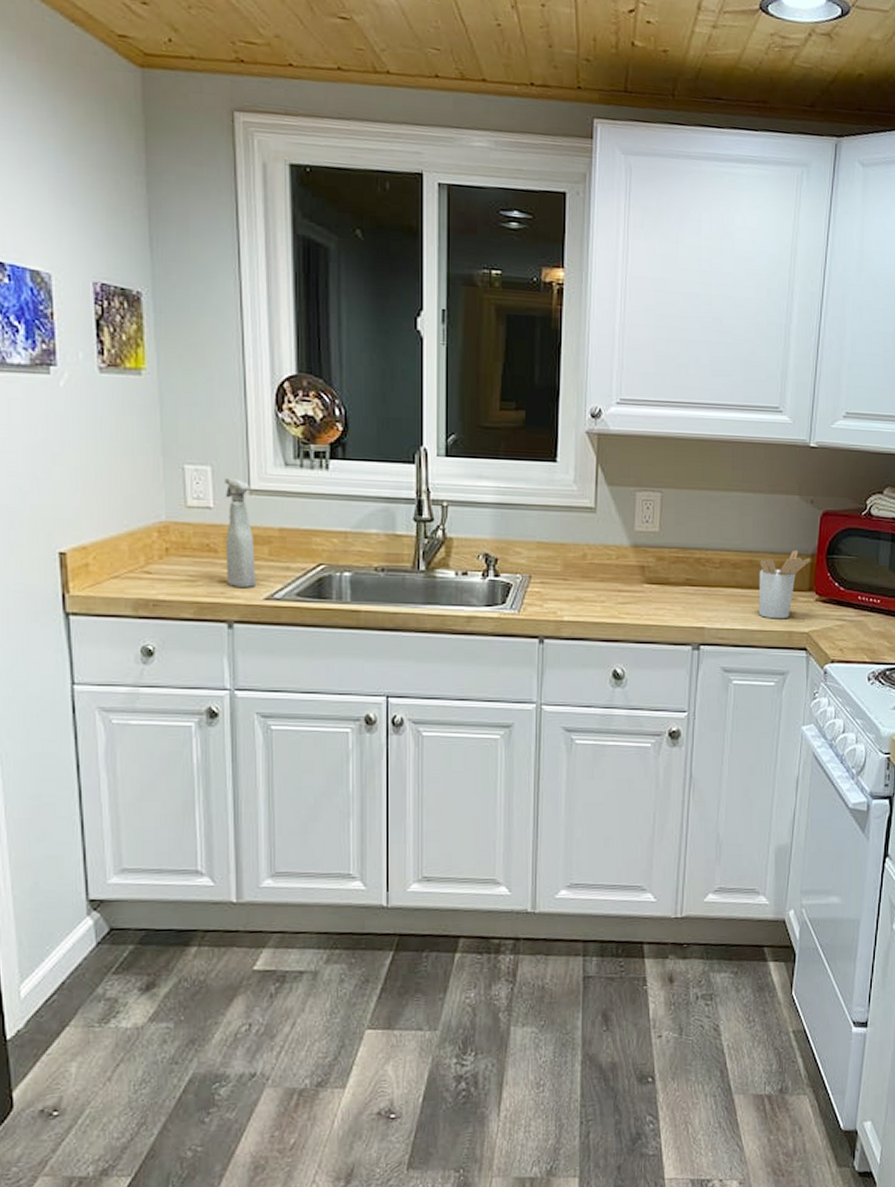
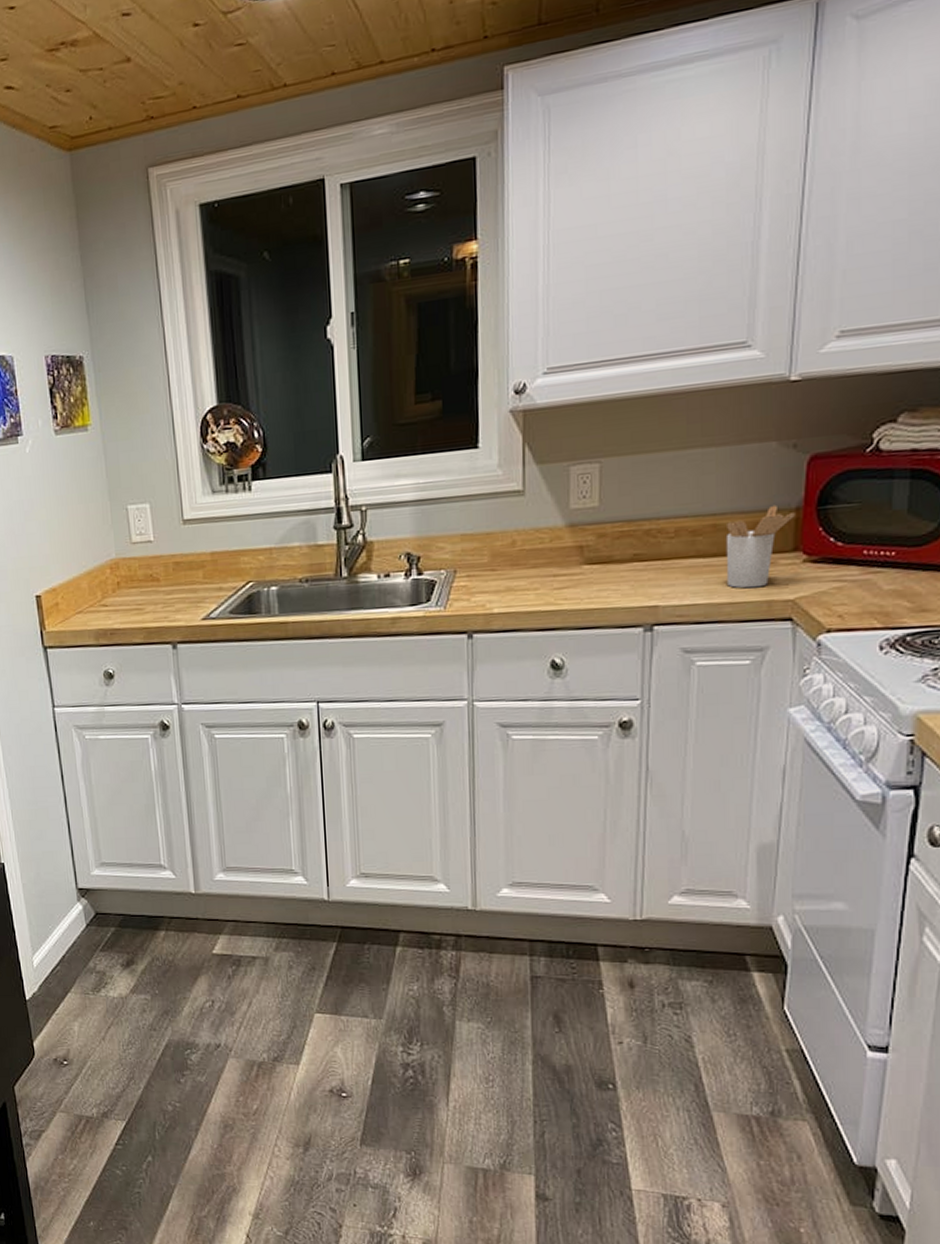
spray bottle: present [225,477,255,587] -> none [161,511,193,611]

